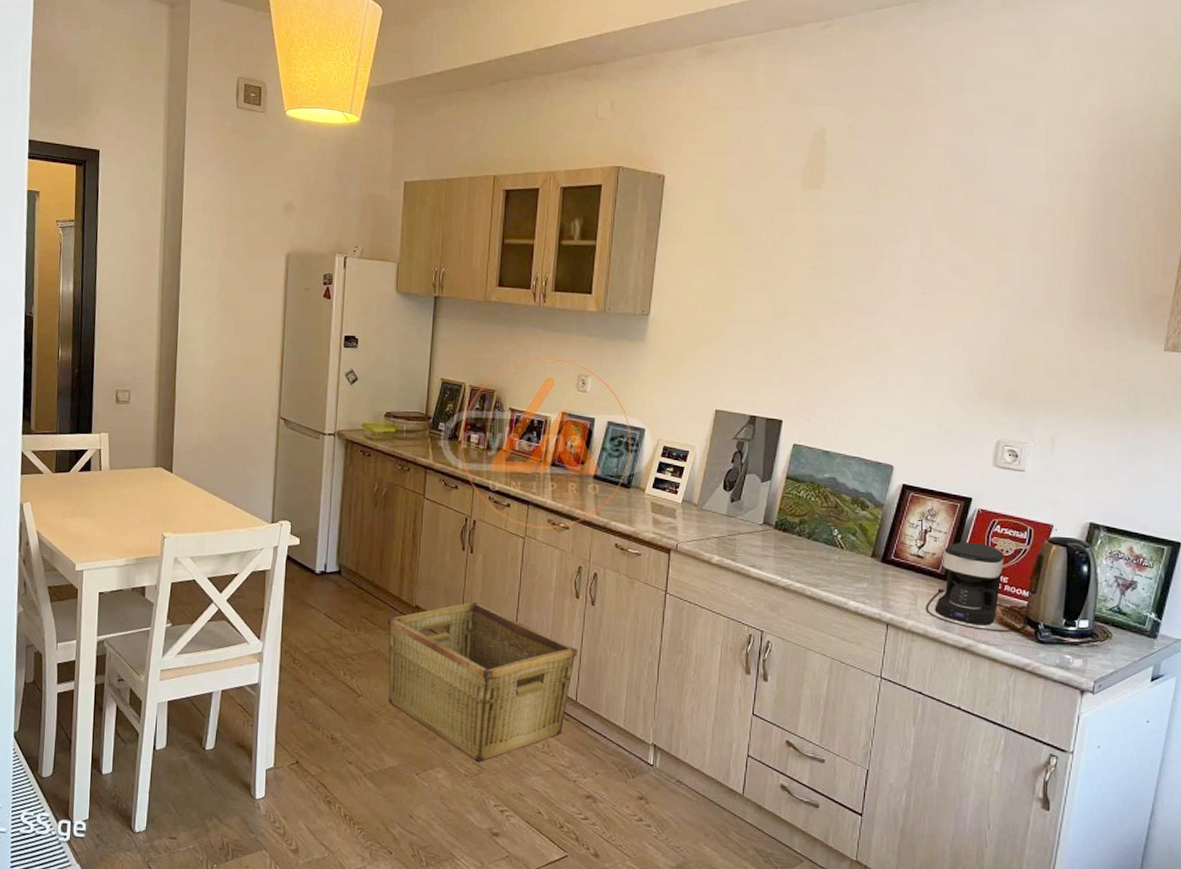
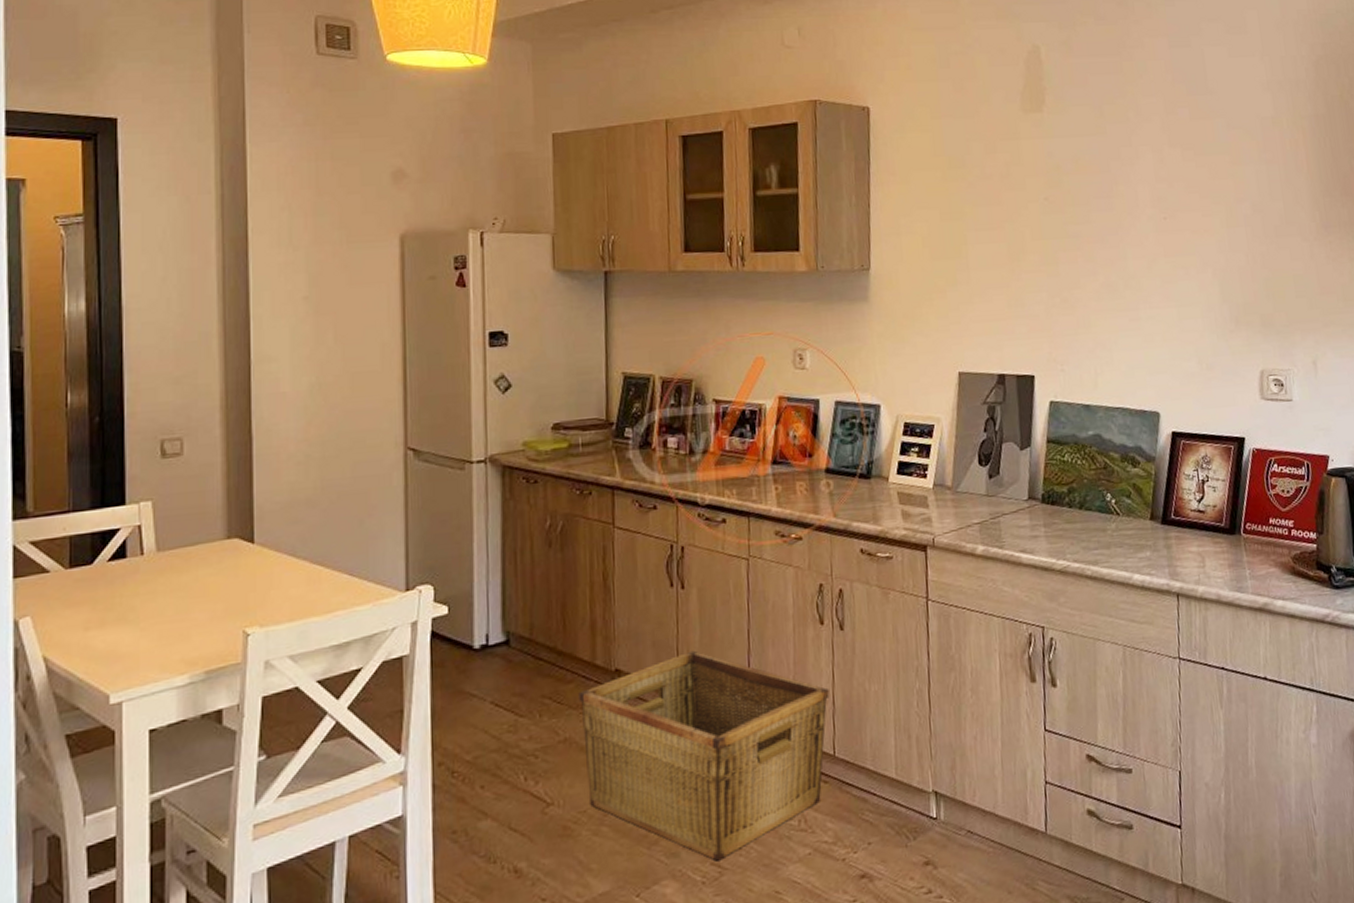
coffee maker: present [925,542,1028,632] -> none [1214,486,1320,585]

